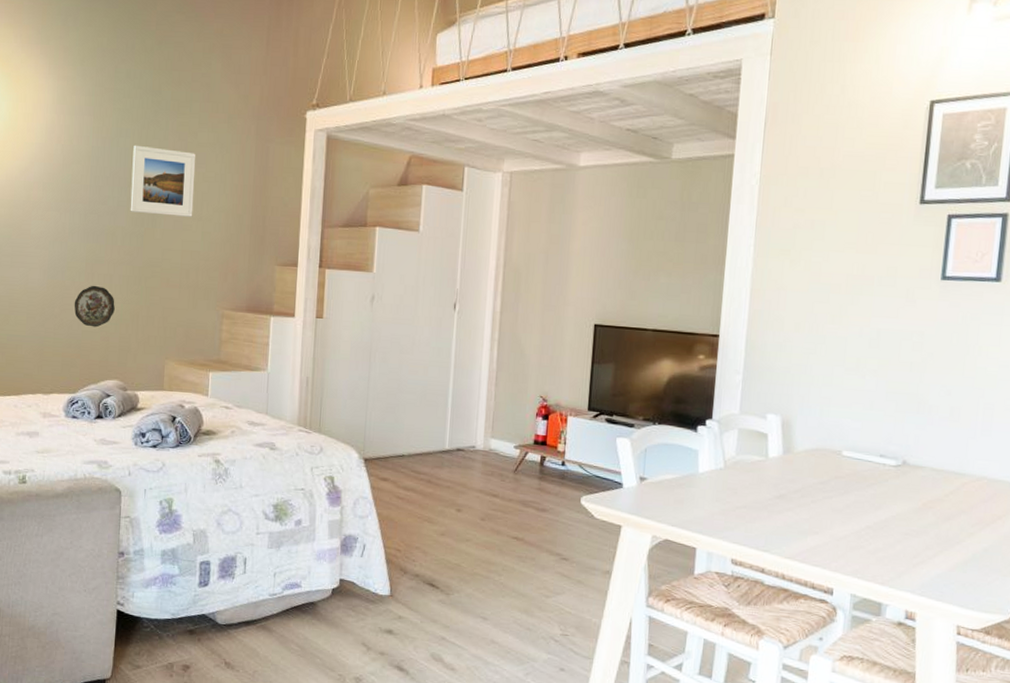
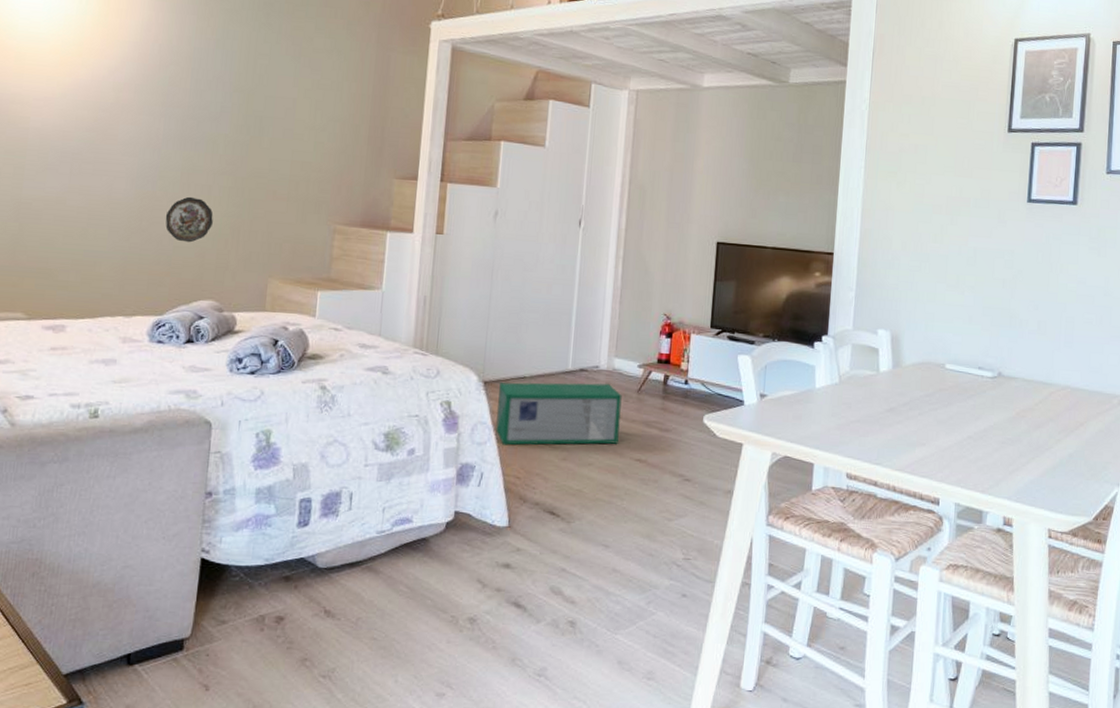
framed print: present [130,145,196,217] -> none [234,48,311,126]
storage bin: none [376,460,499,522] -> present [496,382,622,446]

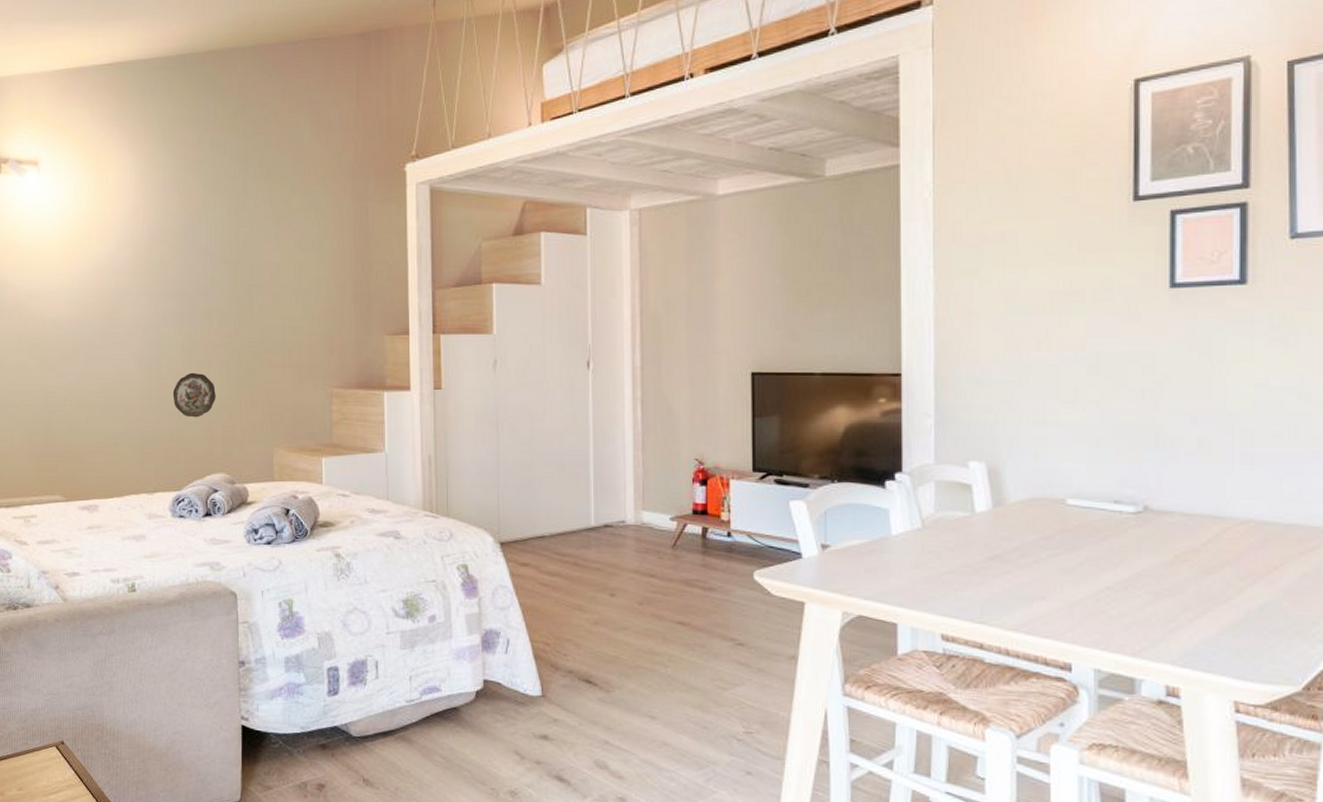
storage bin: present [496,382,622,446] -> none [517,539,655,610]

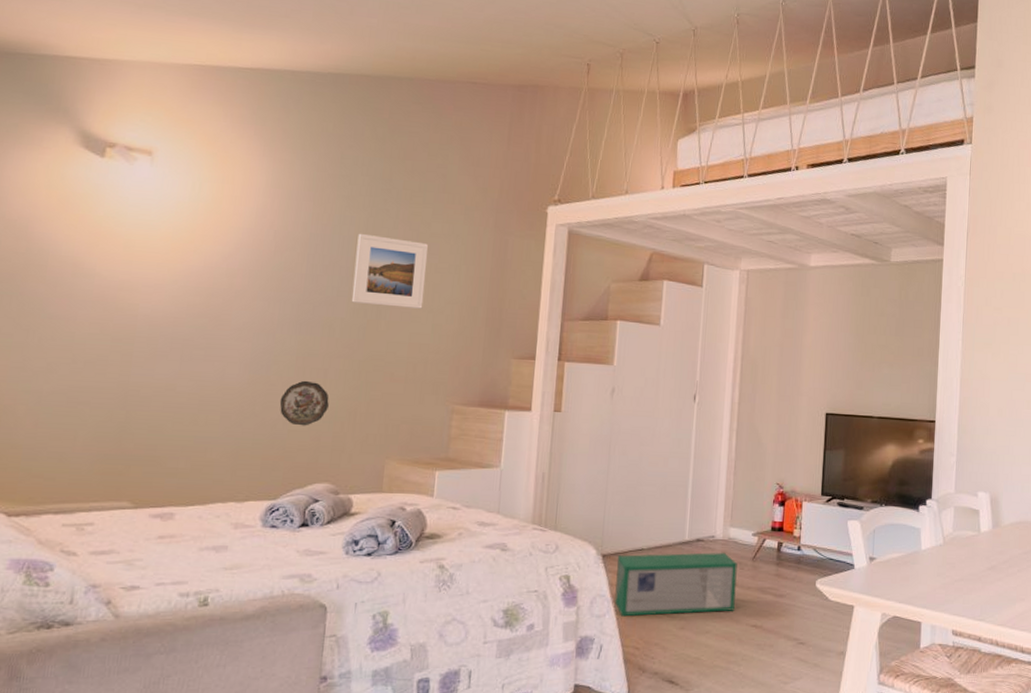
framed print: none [223,217,292,291] -> present [351,233,428,309]
storage bin: none [517,539,655,610] -> present [614,552,738,617]

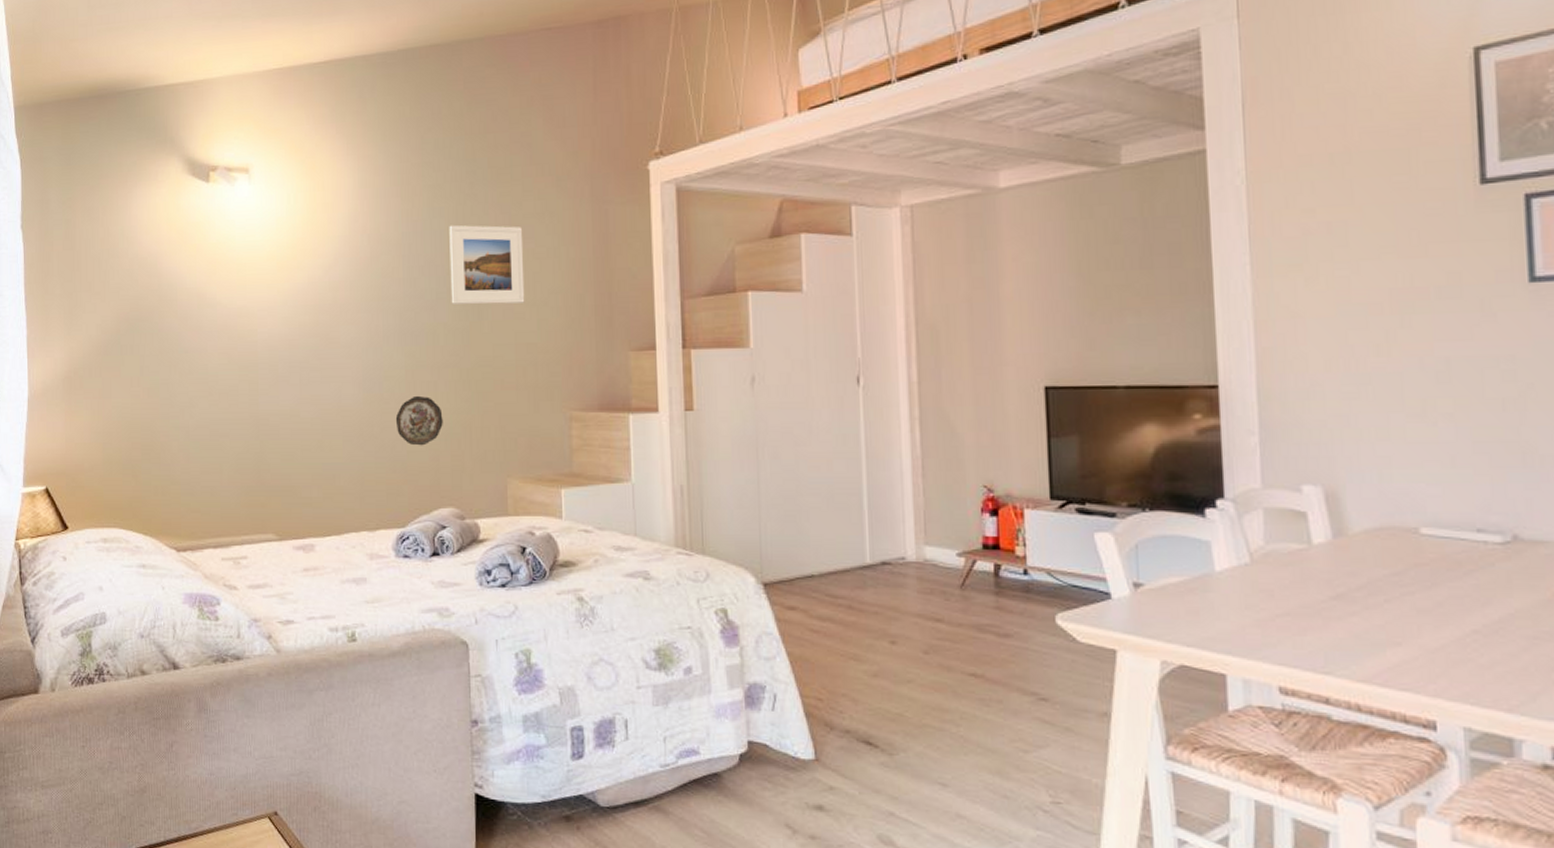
storage bin: present [614,552,738,617] -> none [783,578,943,660]

